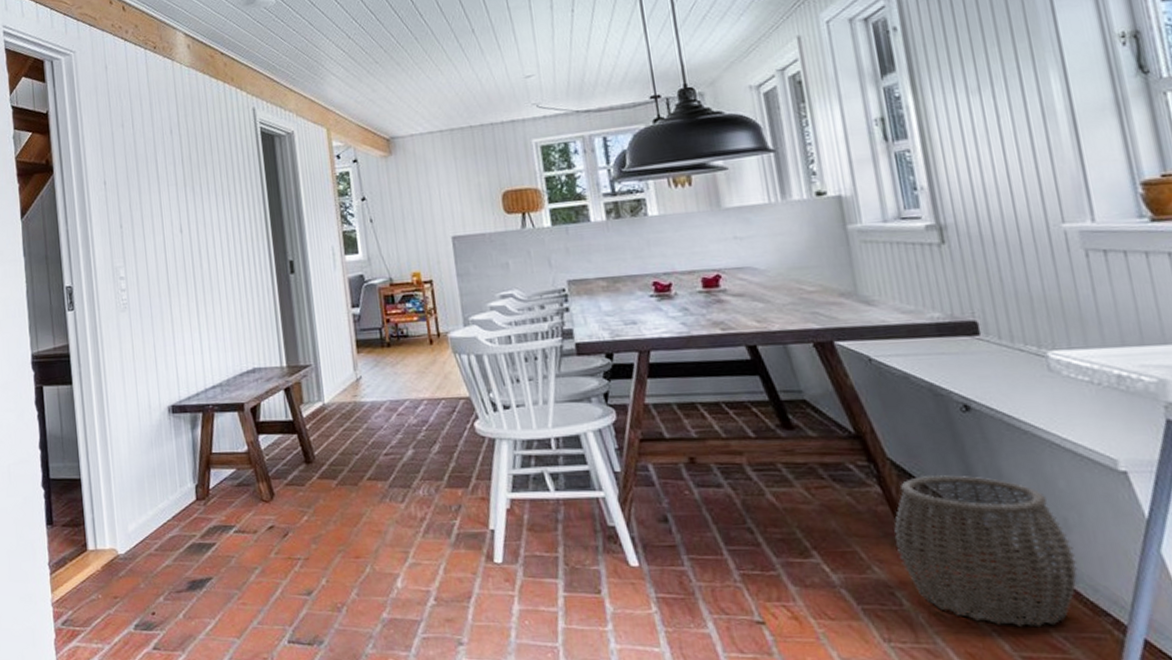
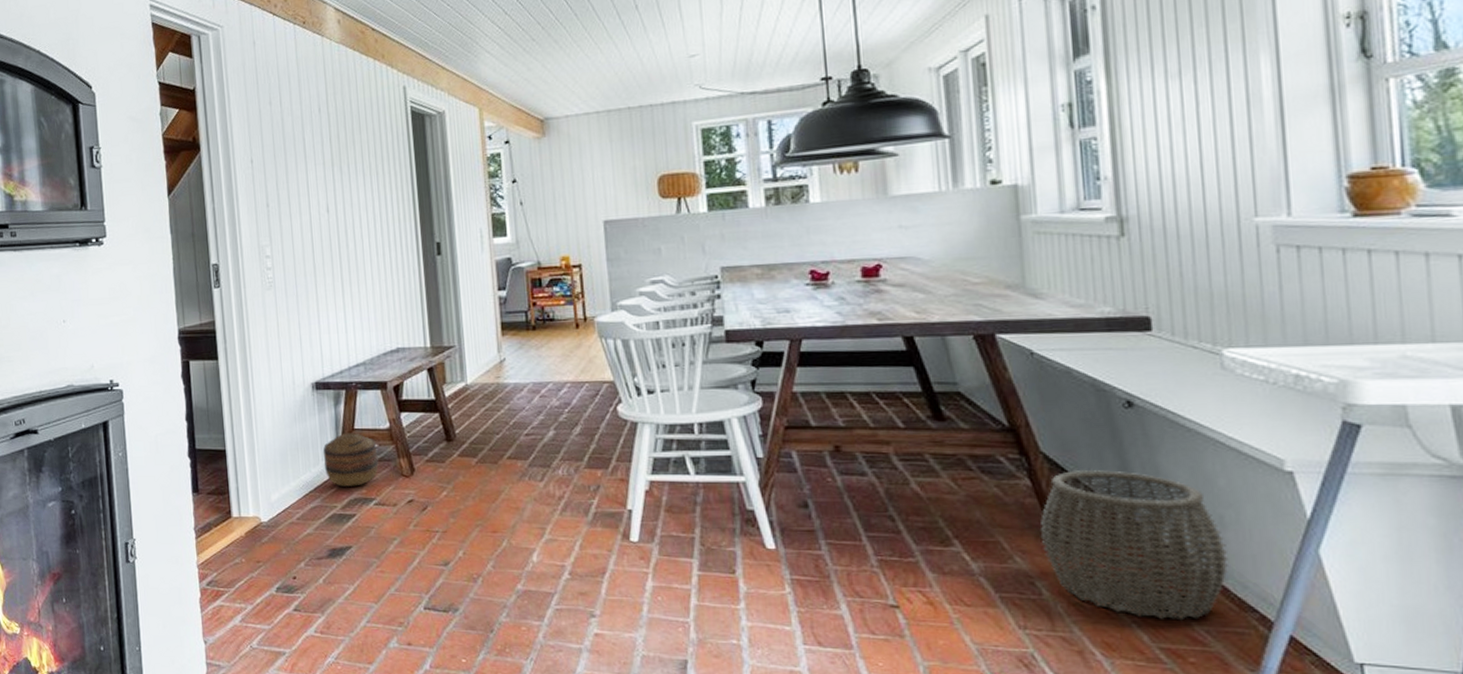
basket: none [180,457,238,514] -> present [322,432,379,487]

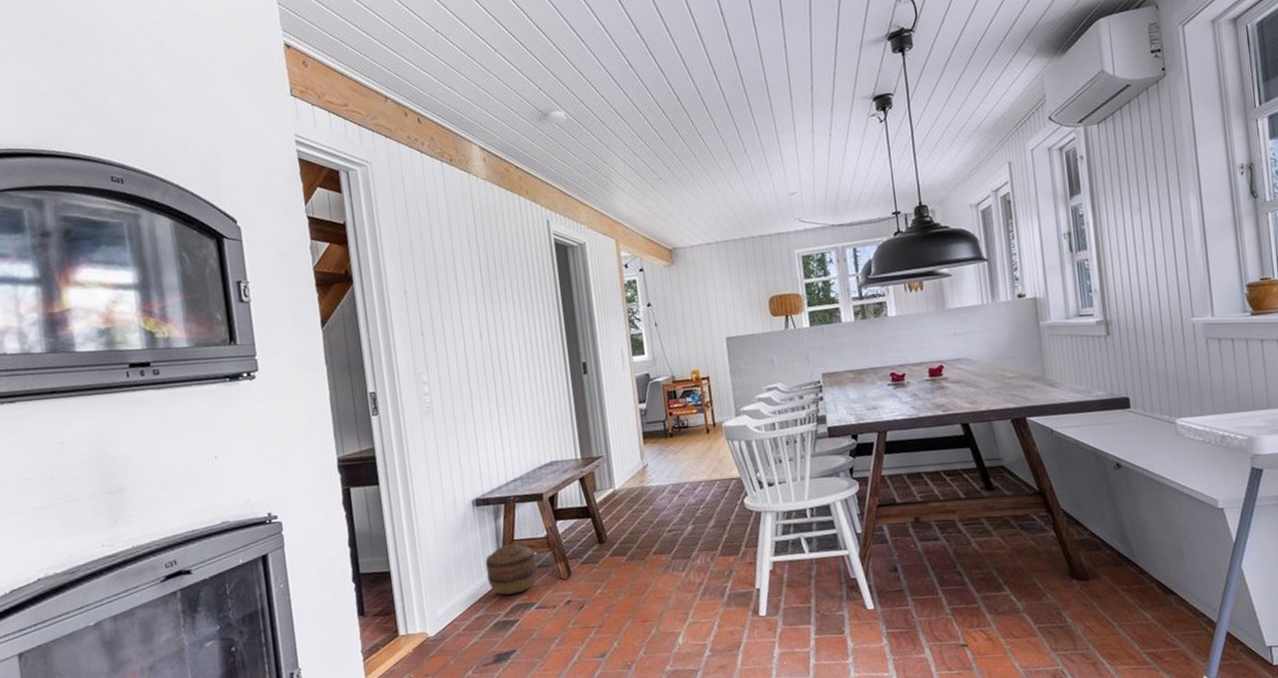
woven basket: present [1040,469,1229,621] -> none [1063,519,1187,632]

